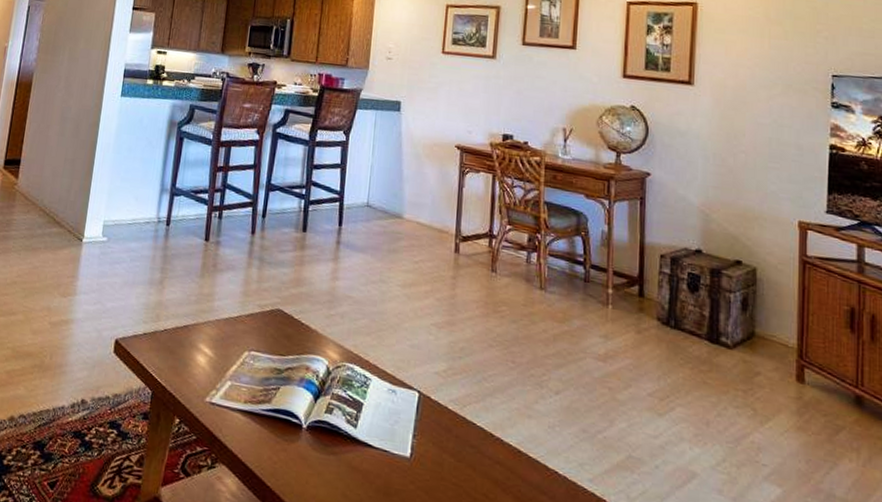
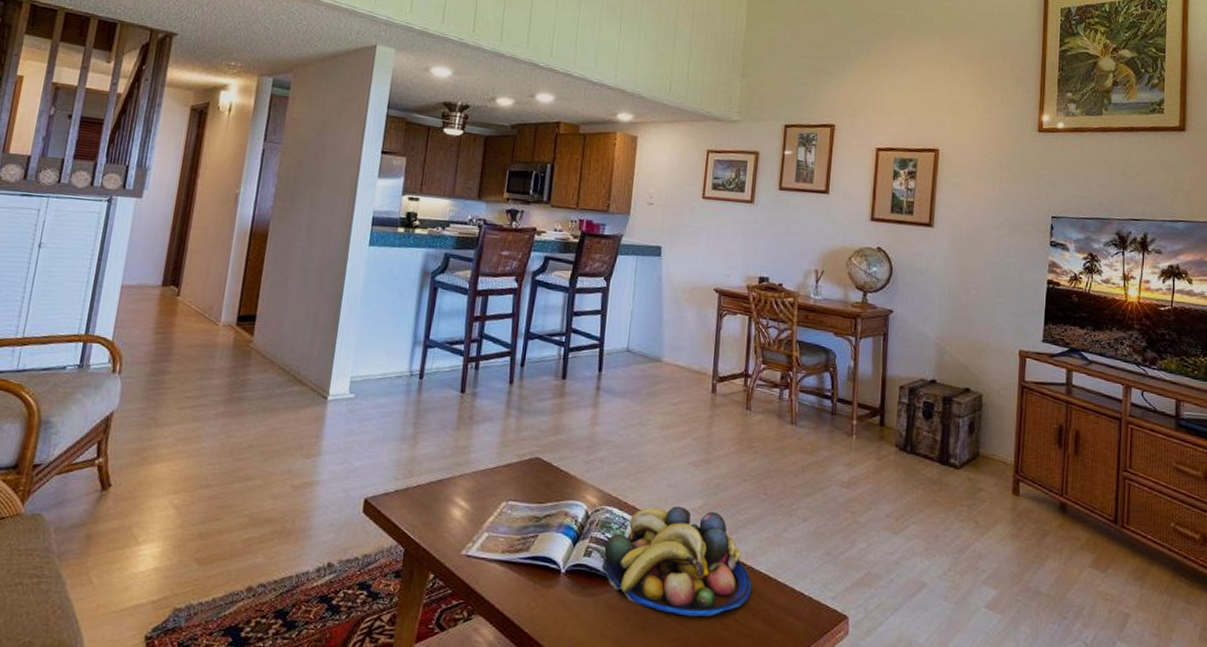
fruit bowl: none [343,367,501,488] -> present [601,505,753,617]

